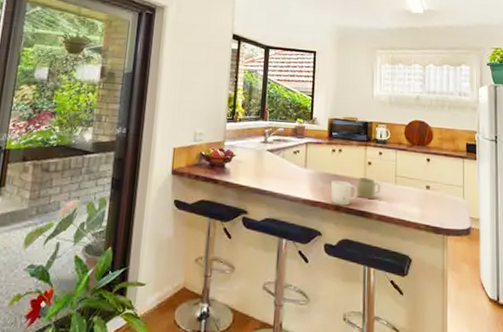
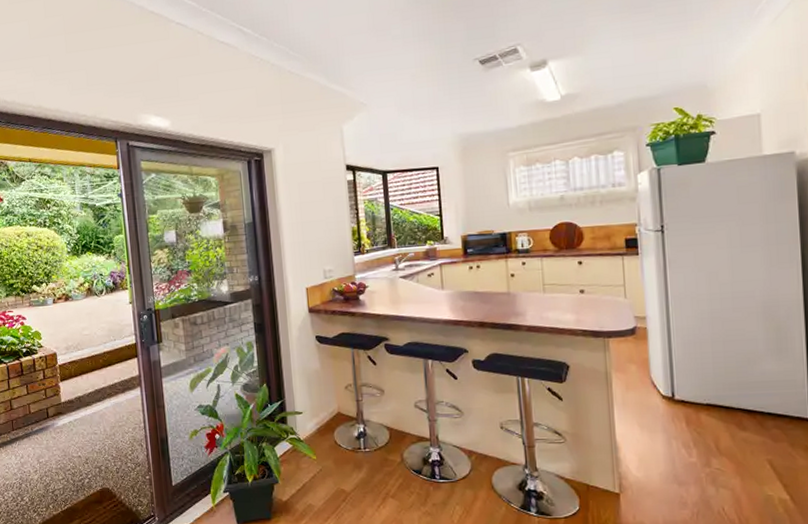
mug: present [331,180,358,206] -> none [472,296,502,322]
mug: present [357,177,380,200] -> none [501,290,527,313]

